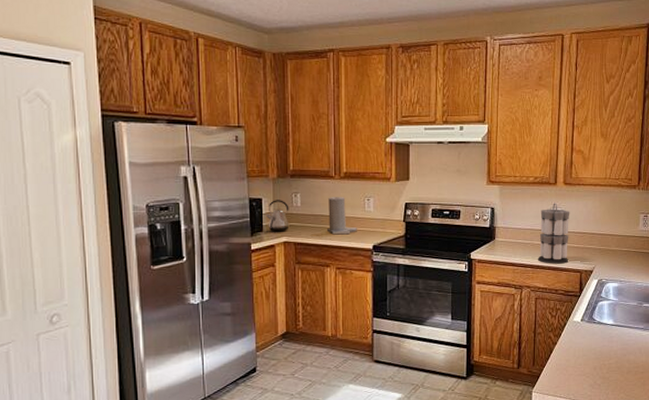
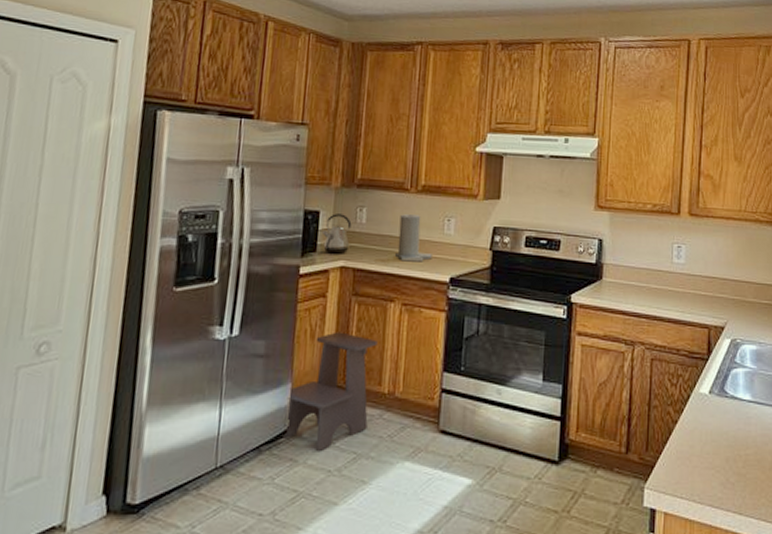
step stool: none [253,292,320,381] -> present [283,332,378,451]
spice rack: present [537,203,570,265] -> none [654,237,696,317]

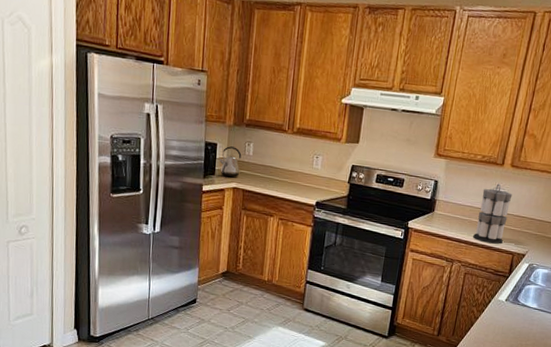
step stool: present [283,332,378,451] -> none [193,235,261,315]
paper towel: present [394,214,432,262] -> none [274,150,303,189]
spice rack: none [654,237,696,317] -> present [472,183,513,245]

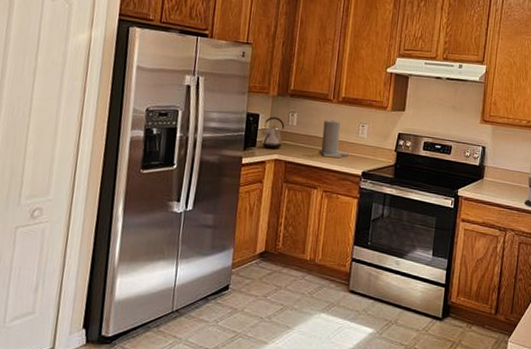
paper towel: none [274,150,303,189] -> present [318,119,349,159]

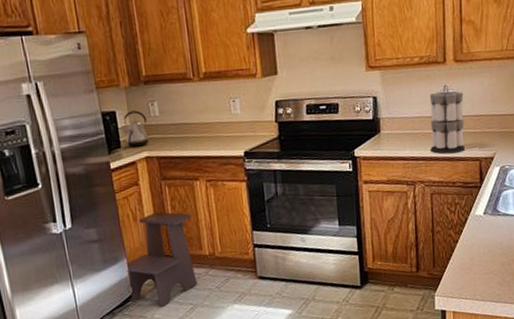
step stool: none [226,210,303,302] -> present [125,211,198,307]
paper towel: present [318,119,349,159] -> none [189,101,225,144]

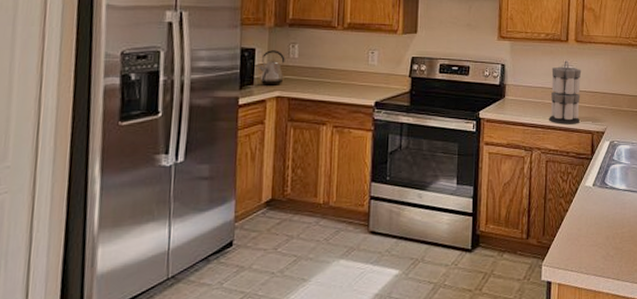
step stool: present [125,211,198,307] -> none [229,153,312,257]

